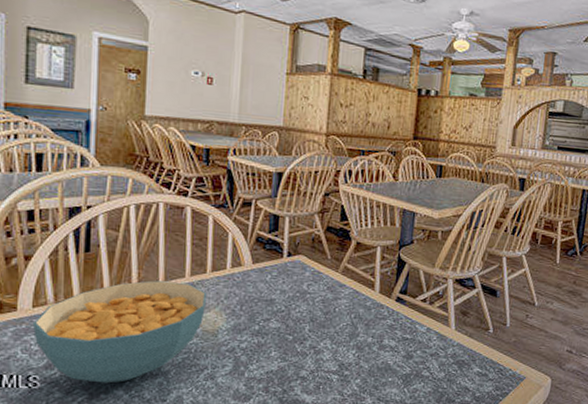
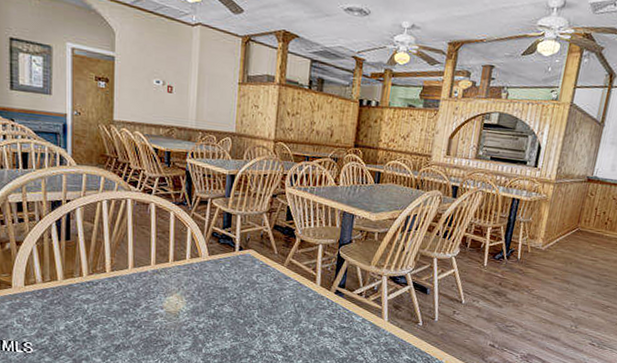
cereal bowl: present [33,280,207,383] -> none [26,267,170,352]

